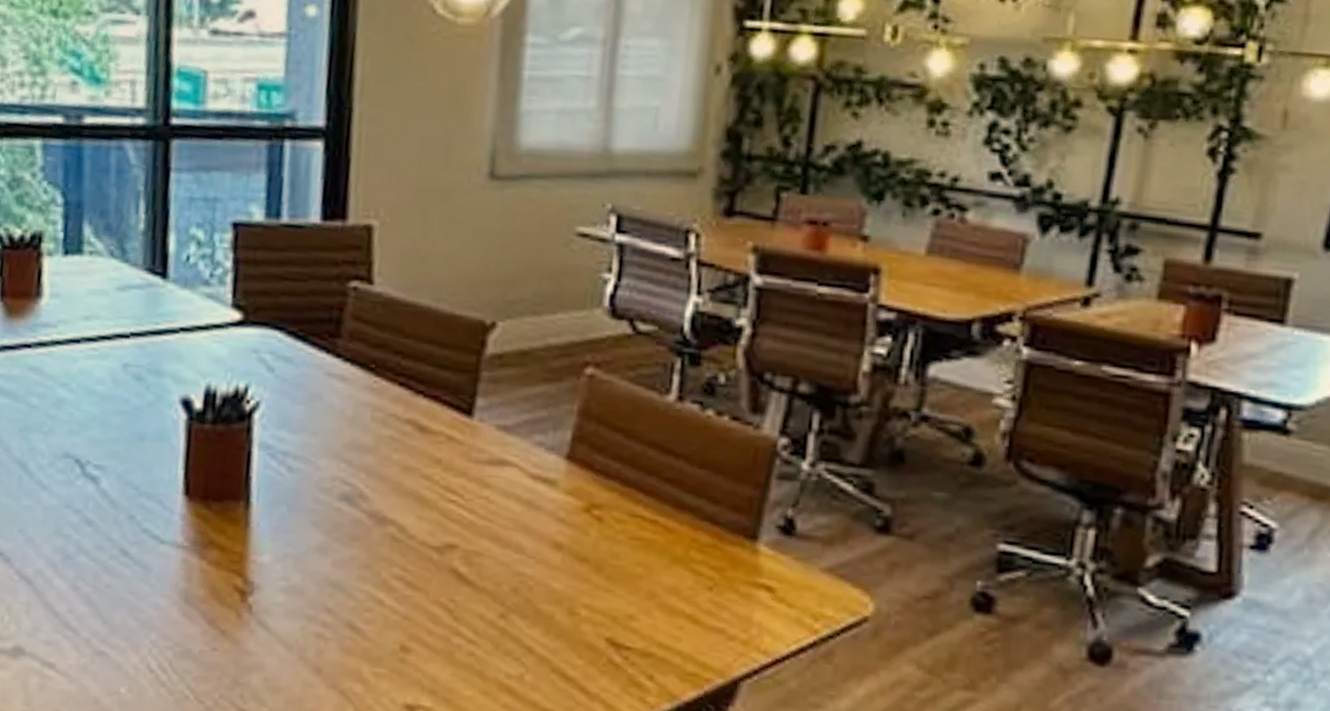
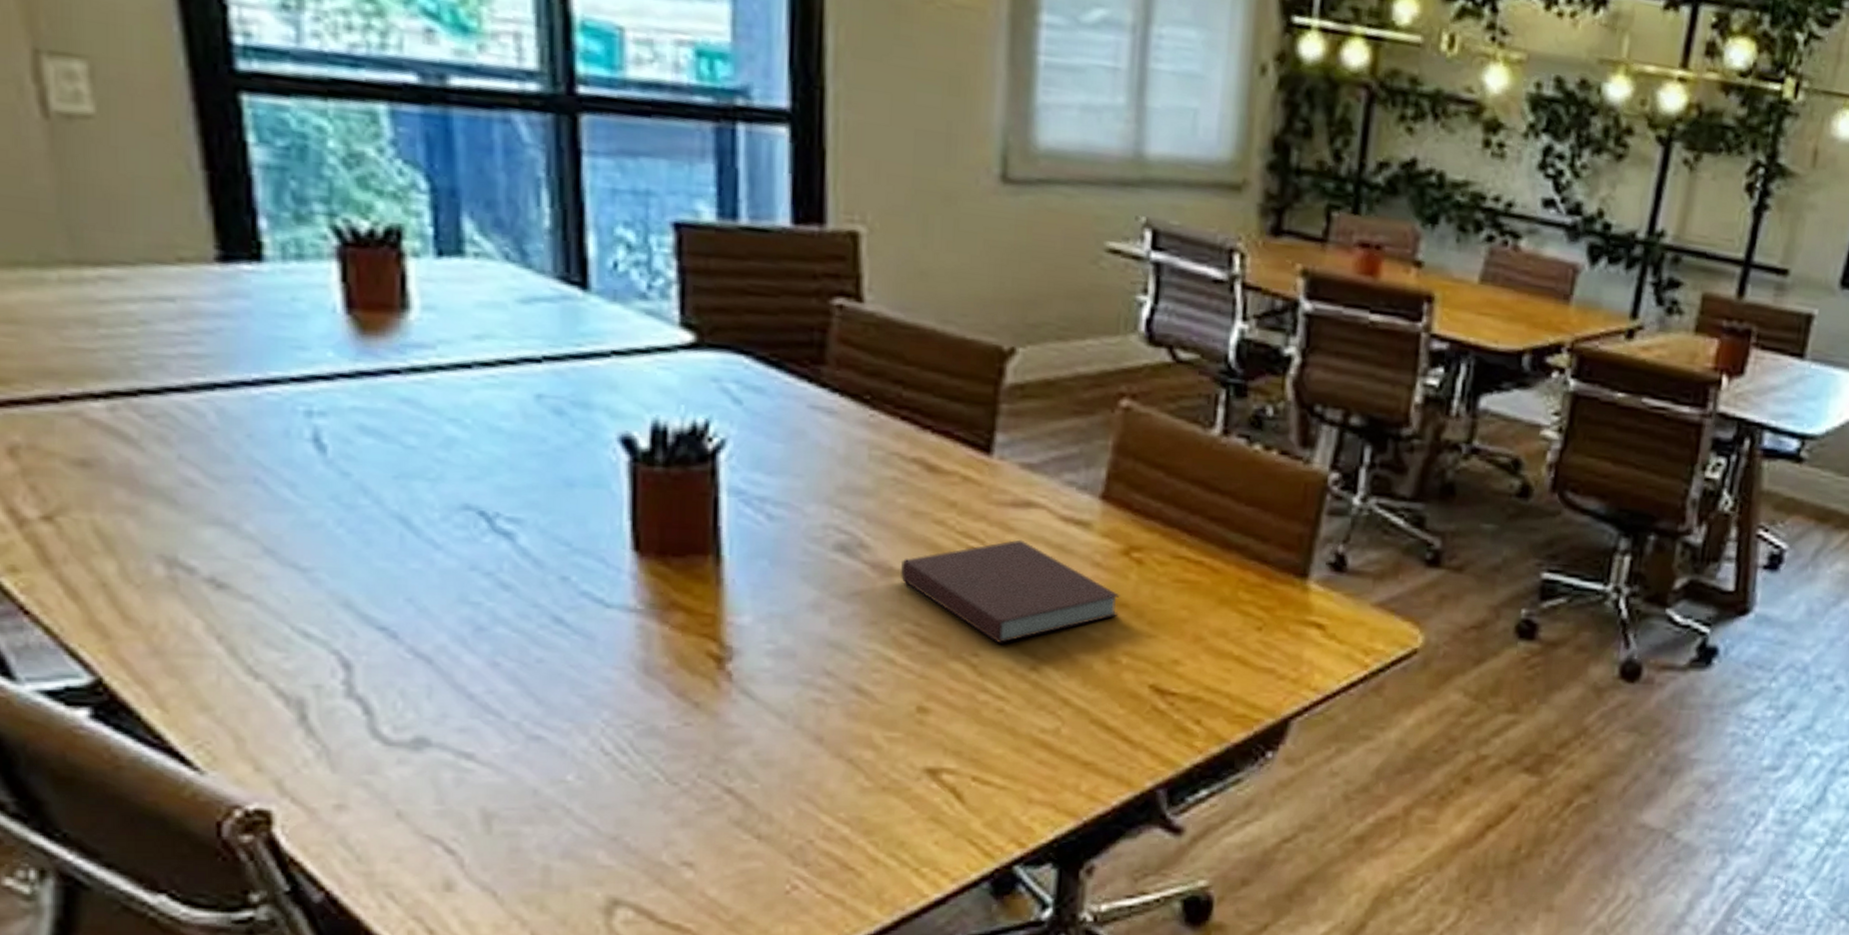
notebook: none [392,495,581,591] -> present [901,539,1120,643]

